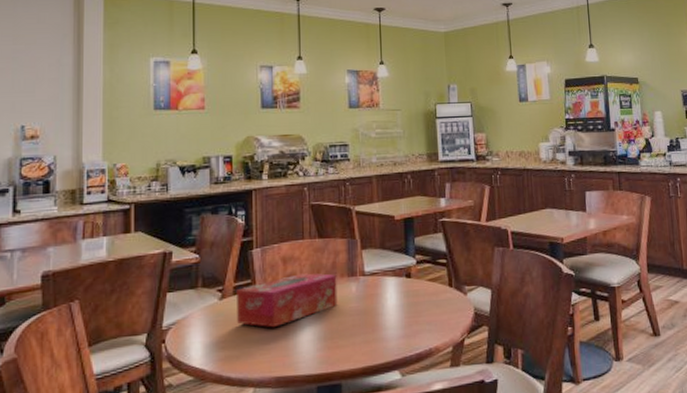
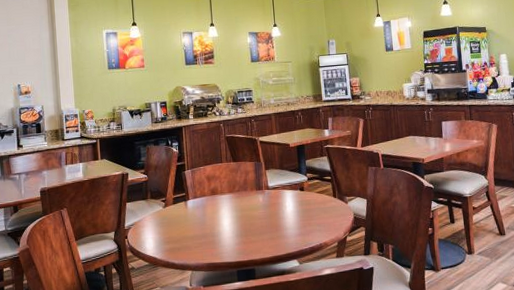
tissue box: present [237,273,338,328] -> none [175,188,249,228]

